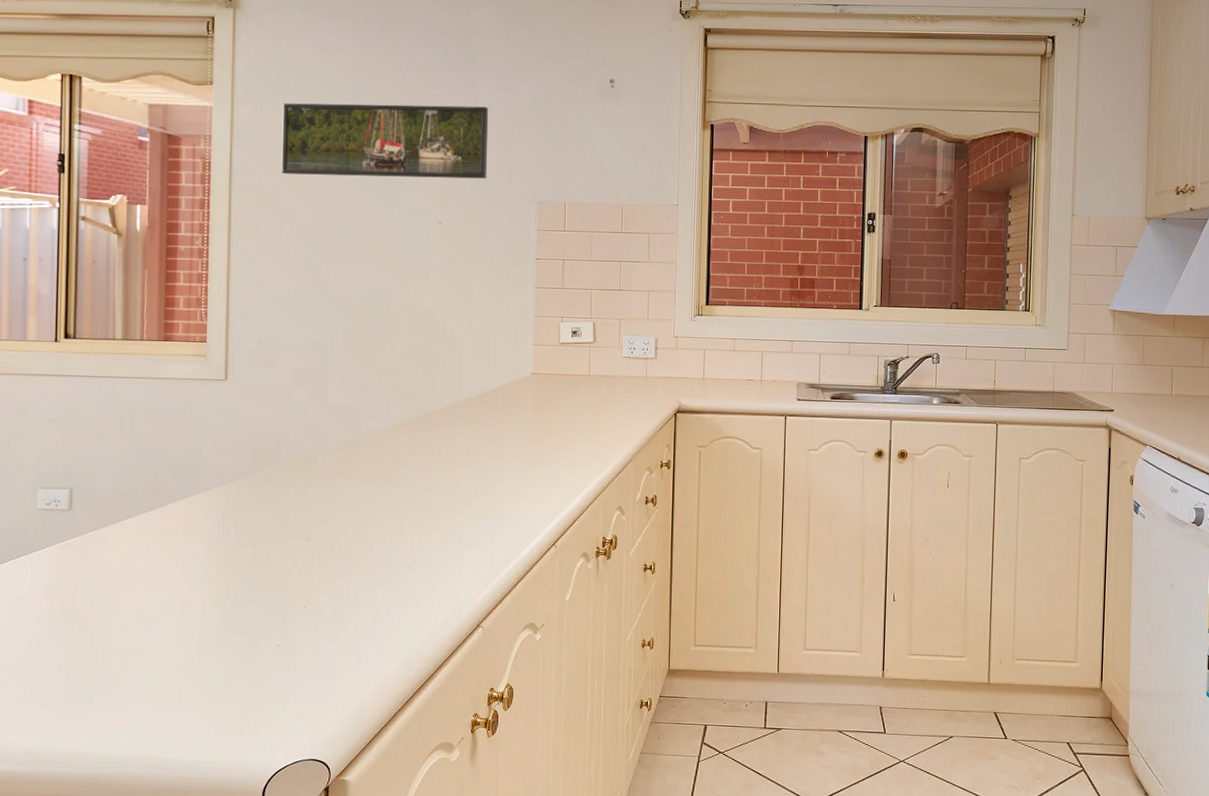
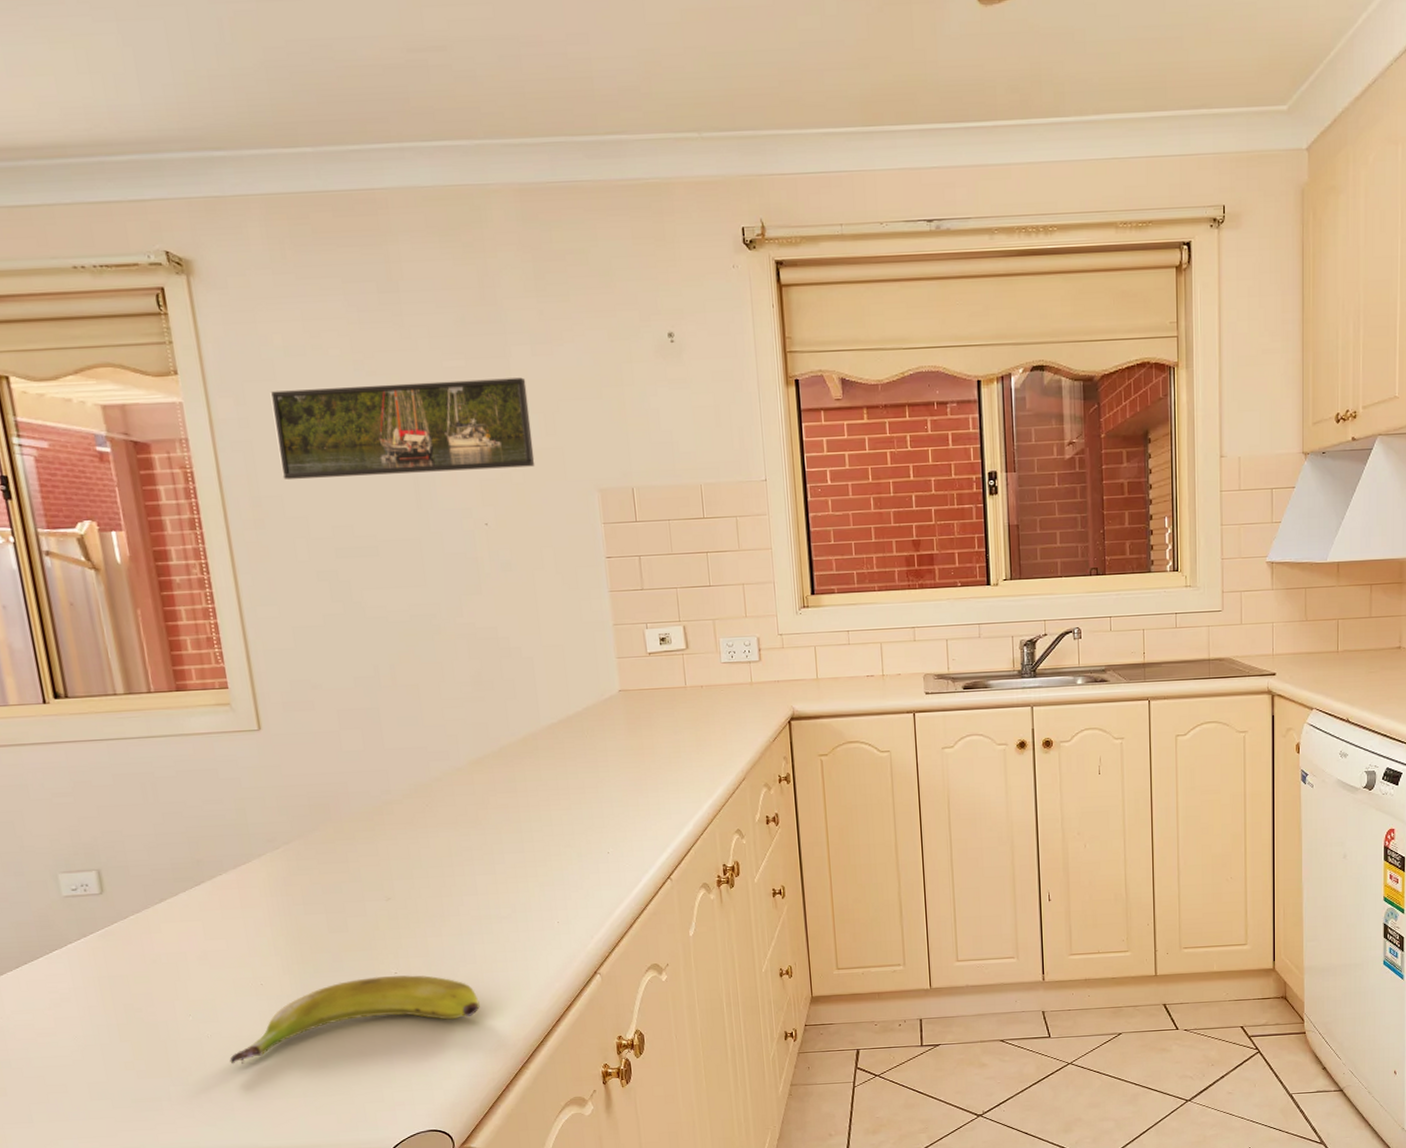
banana: none [148,609,373,677] -> present [229,975,480,1064]

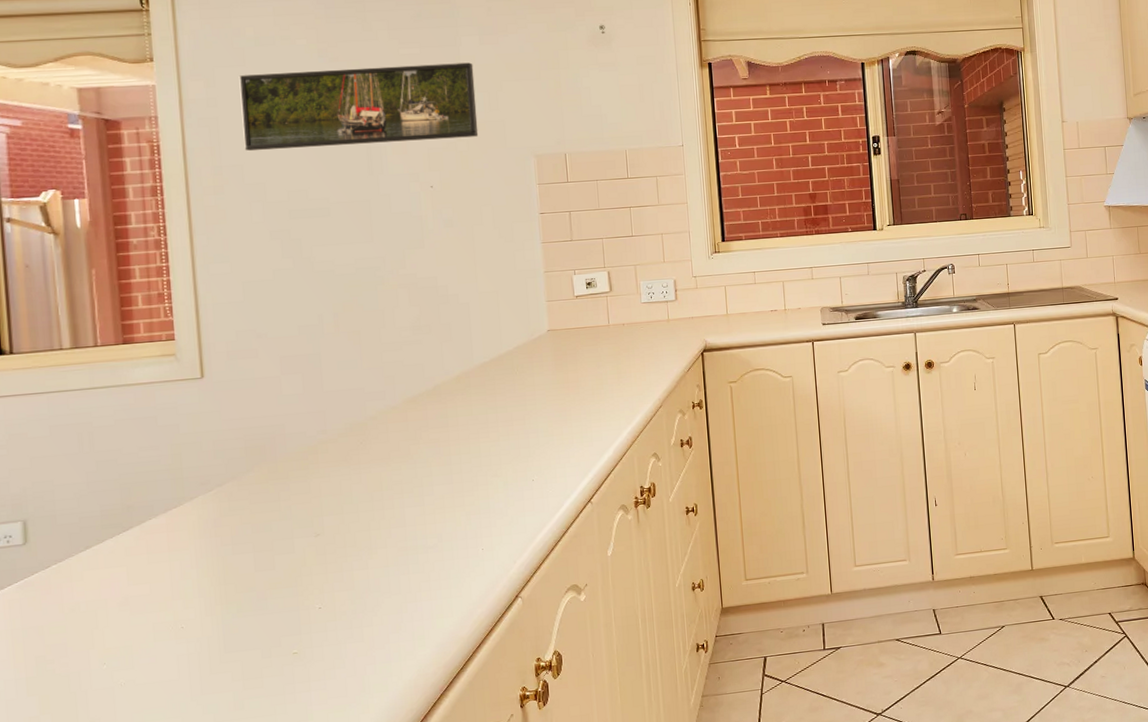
banana: present [229,975,480,1064] -> none [142,609,402,712]

